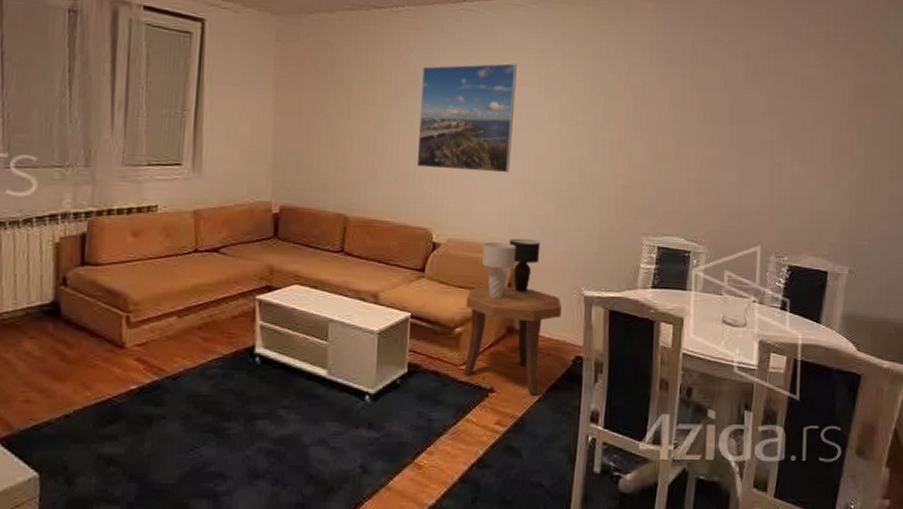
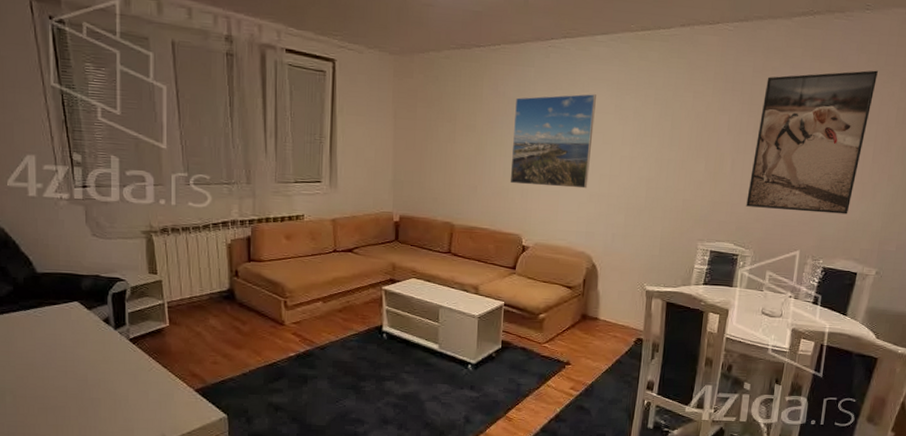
side table: present [463,286,562,394] -> none [546,281,627,367]
table lamp: present [482,238,541,299] -> none [563,243,611,292]
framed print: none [695,42,829,203] -> present [746,70,878,214]

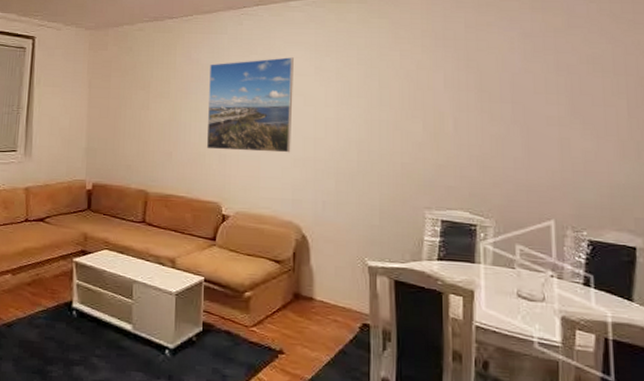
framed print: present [746,70,878,214] -> none [478,19,615,177]

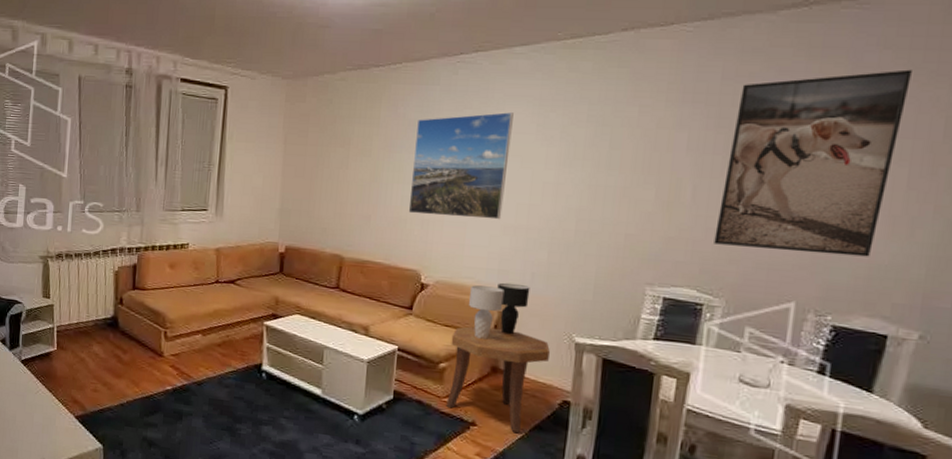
side table: none [254,255,346,358] -> present [446,326,550,433]
table lamp: none [268,211,323,267] -> present [469,282,530,339]
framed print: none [478,19,615,177] -> present [714,69,912,257]

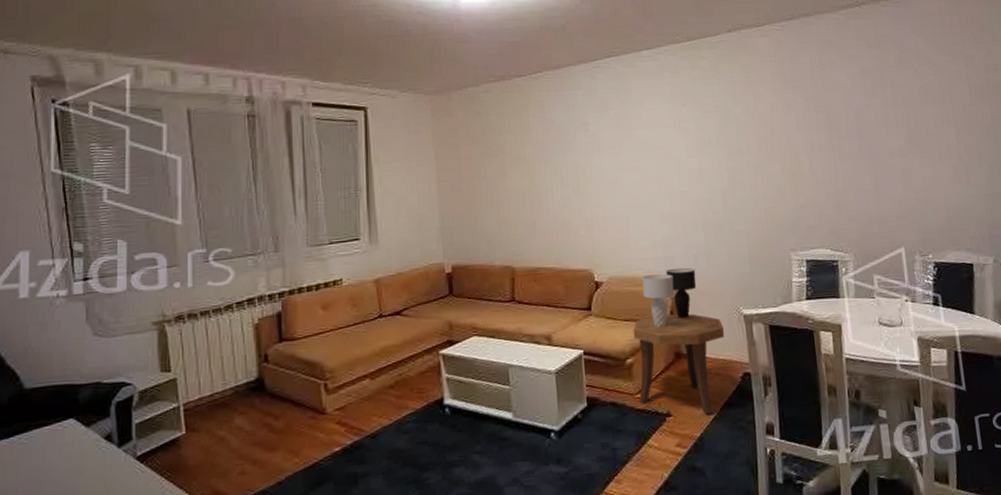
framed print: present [408,112,514,220] -> none [566,109,658,215]
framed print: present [714,69,912,257] -> none [827,51,946,207]

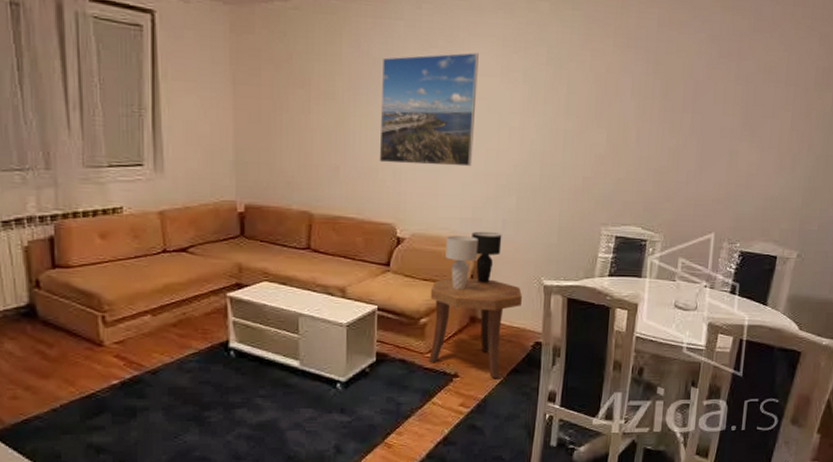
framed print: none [566,109,658,215] -> present [379,52,479,167]

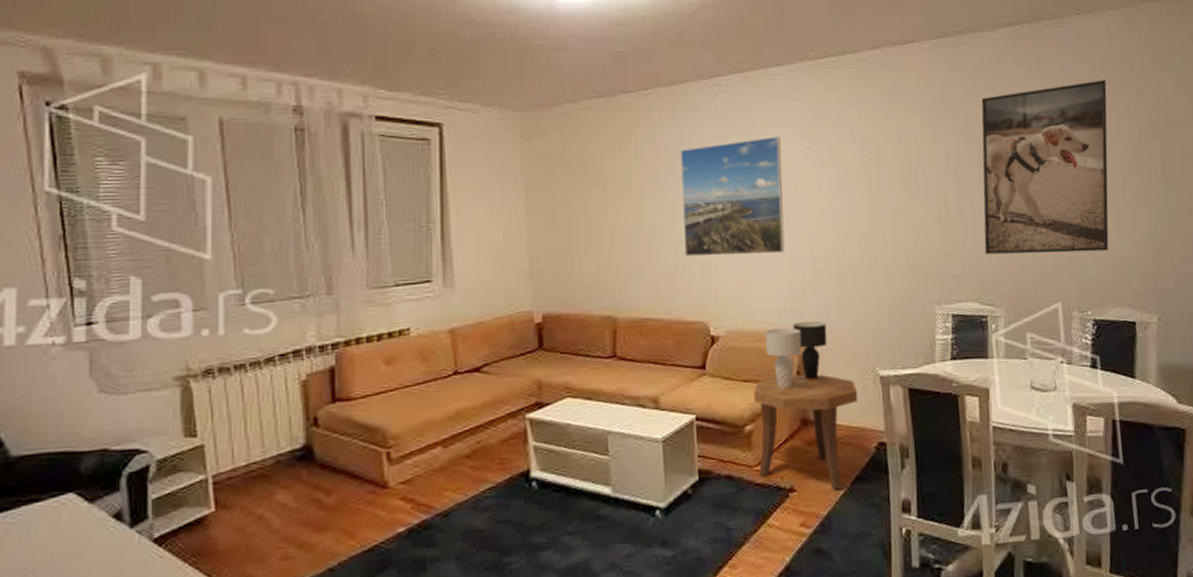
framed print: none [654,24,795,190] -> present [981,80,1109,254]

